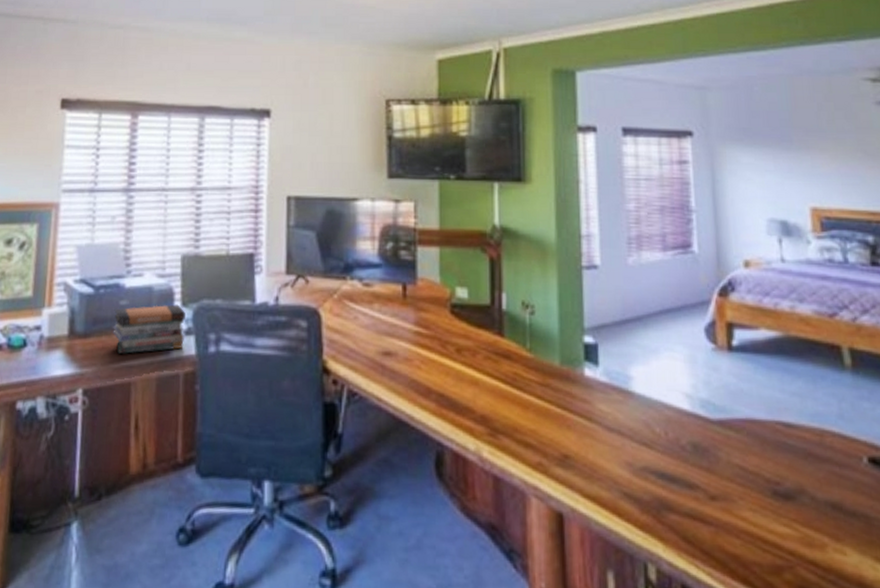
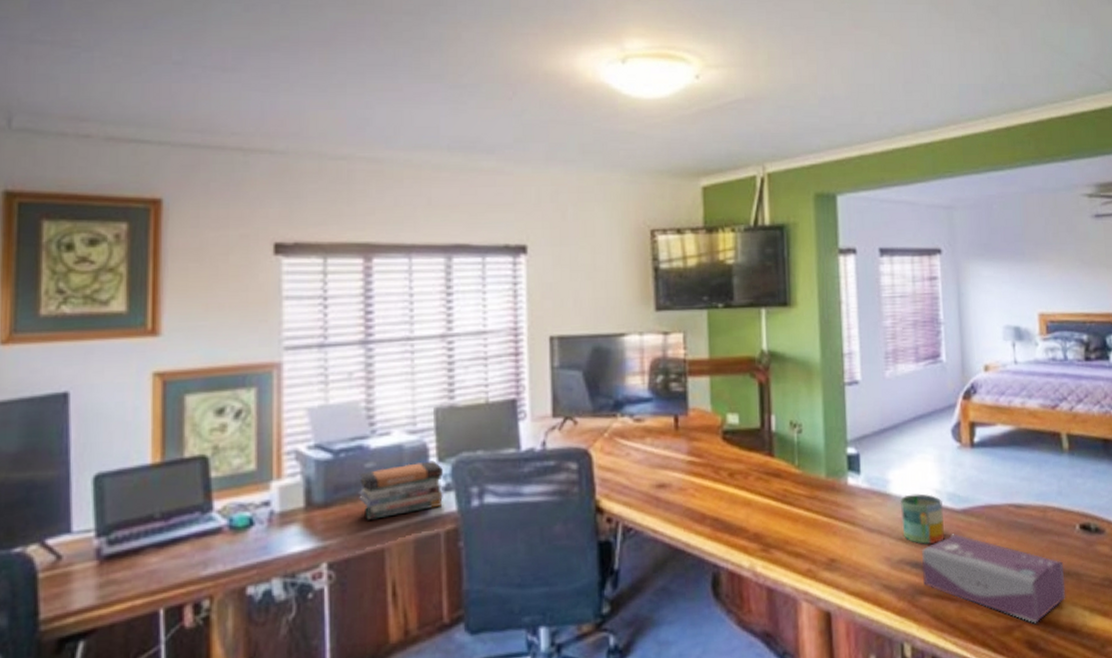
mug: none [643,395,698,454] -> present [899,493,946,544]
tissue box: none [669,446,852,568] -> present [922,534,1066,623]

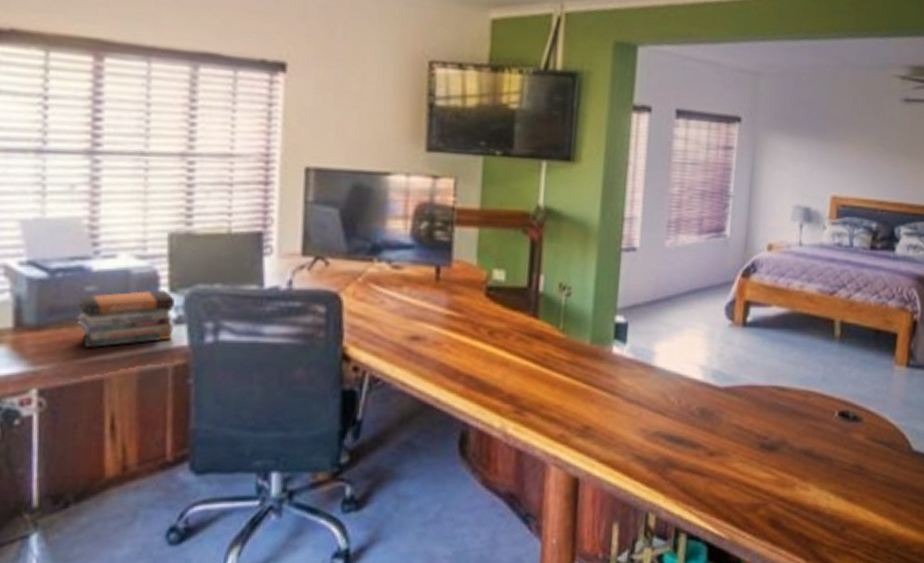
mug: present [899,493,946,544] -> none [662,368,707,419]
tissue box: present [922,534,1066,623] -> none [676,411,817,503]

